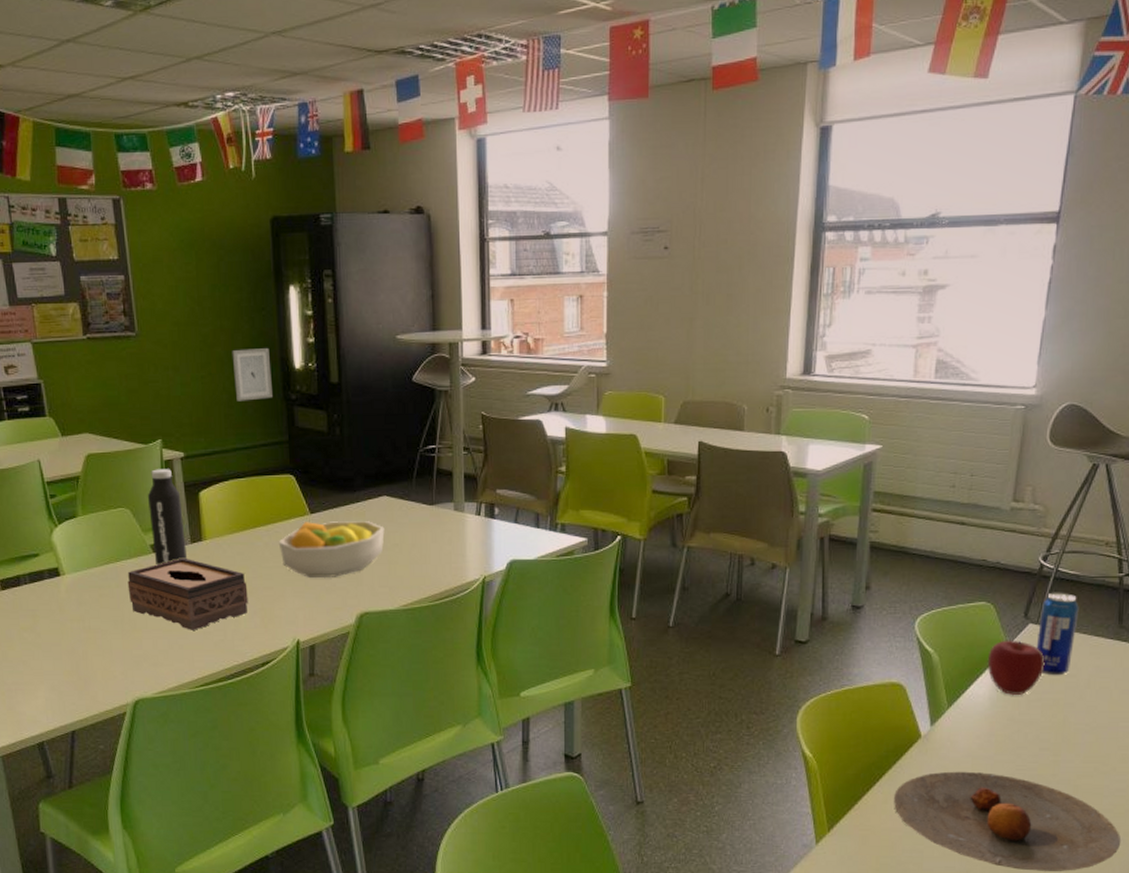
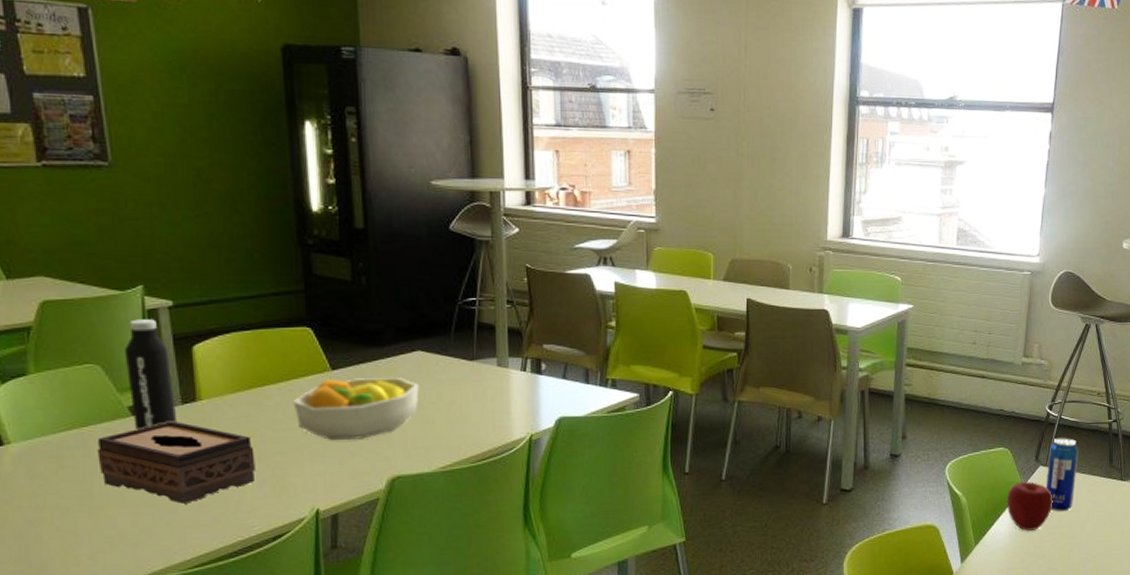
wall art: present [232,348,272,401] -> none [234,187,285,245]

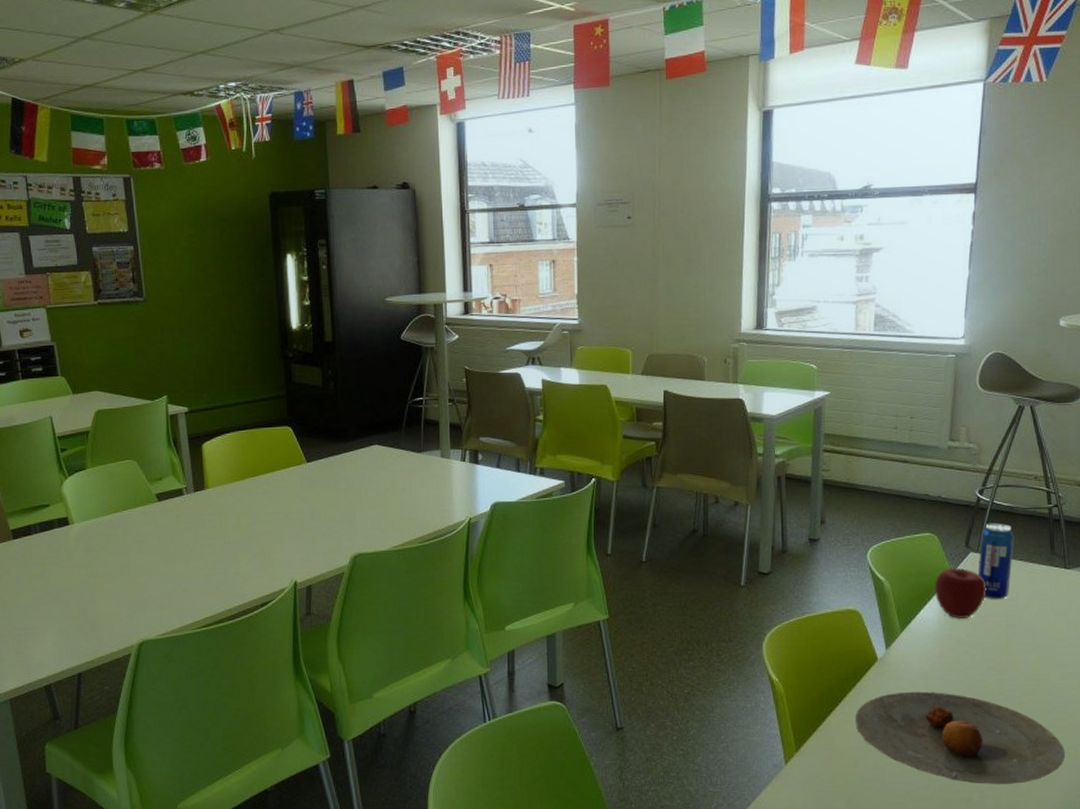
tissue box: present [97,420,255,504] -> none [133,505,248,574]
water bottle: present [124,319,178,430] -> none [153,423,191,513]
fruit bowl: present [292,378,419,441] -> none [276,468,376,523]

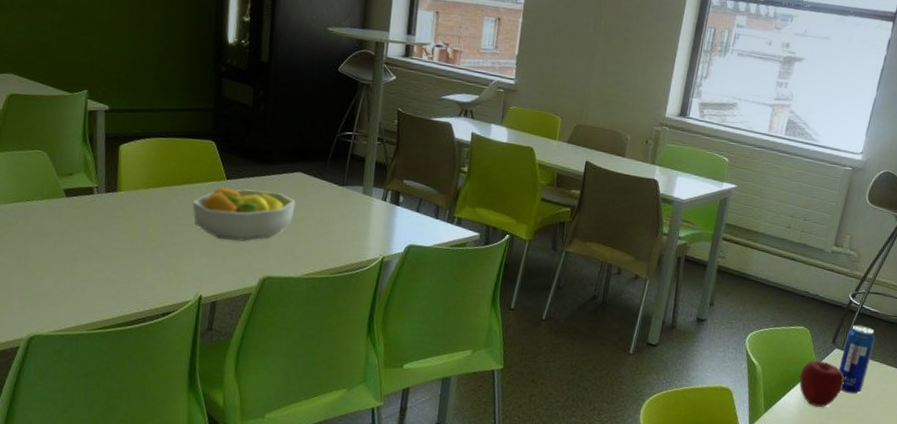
fruit bowl: none [276,468,376,523] -> present [192,186,296,241]

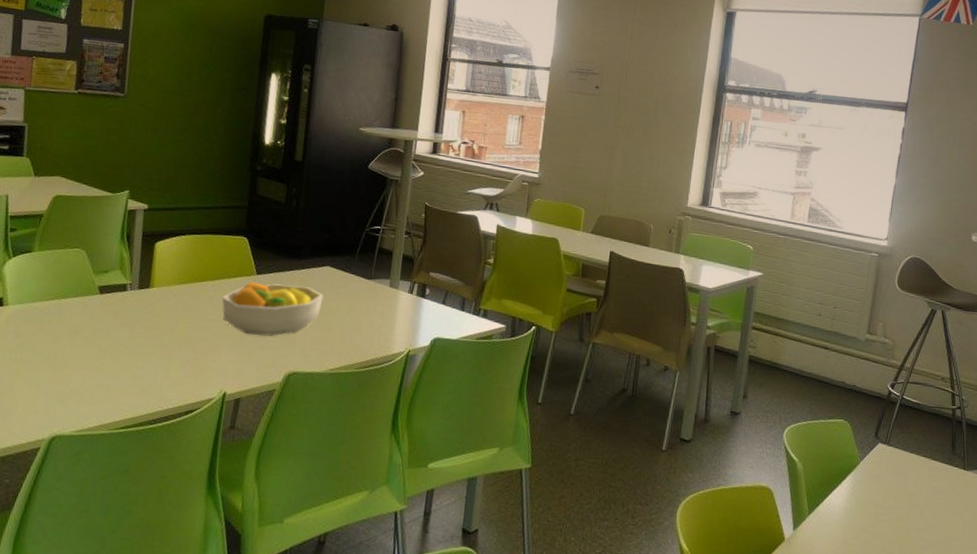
apple: present [799,360,845,408] -> none [843,455,892,509]
beverage can: present [838,324,876,394] -> none [884,416,920,494]

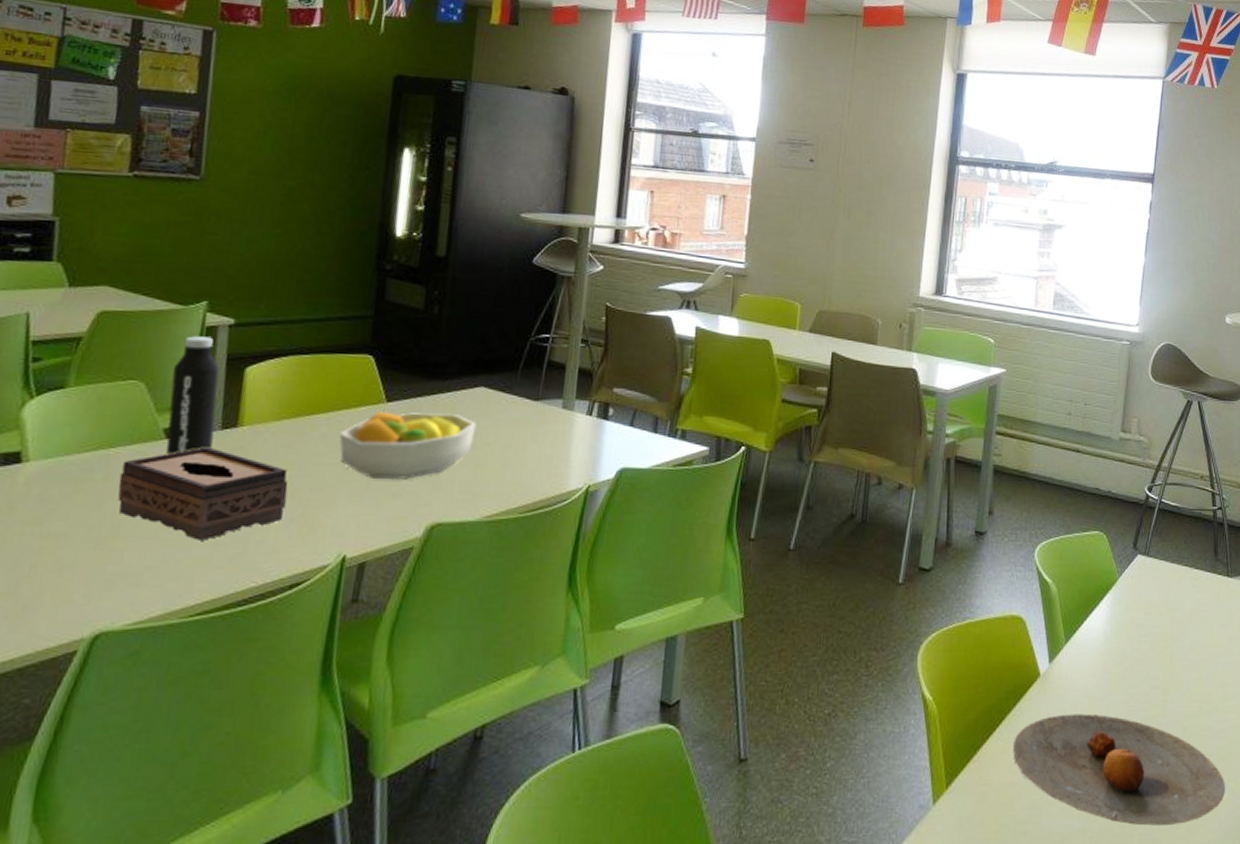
tissue box: none [67,301,185,373] -> present [117,446,288,540]
water bottle: none [100,217,138,307] -> present [166,336,220,455]

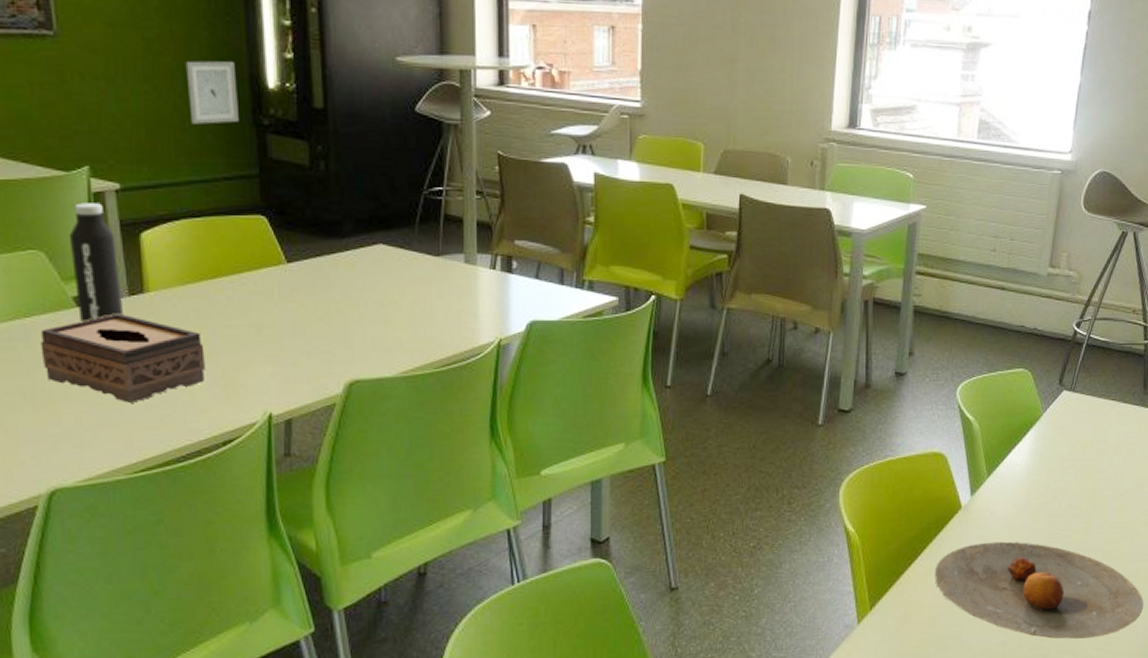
wall art: none [316,208,368,267] -> present [185,60,239,124]
fruit bowl: present [339,411,477,480] -> none [245,272,380,340]

